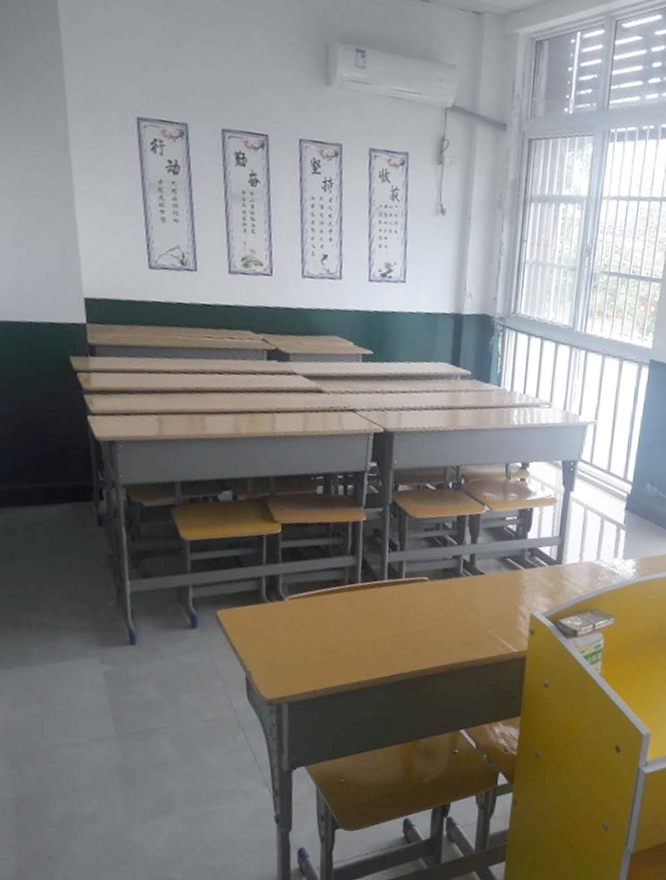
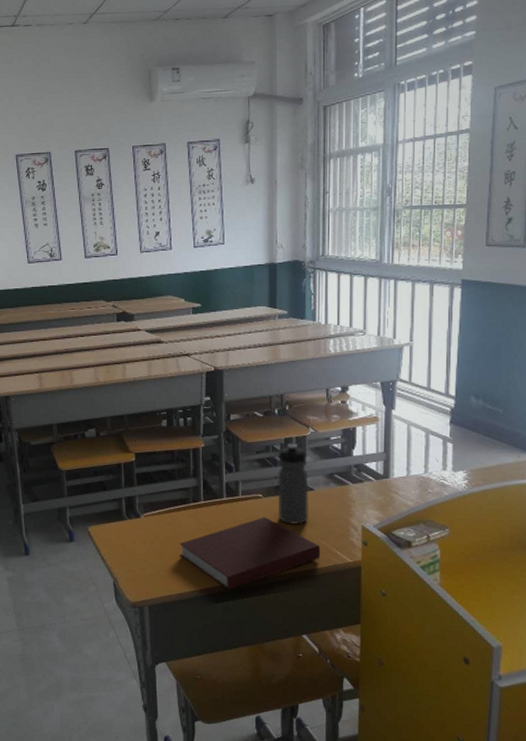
notebook: none [329,602,487,683] -> present [179,517,321,590]
water bottle: none [444,522,481,611] -> present [278,444,310,525]

